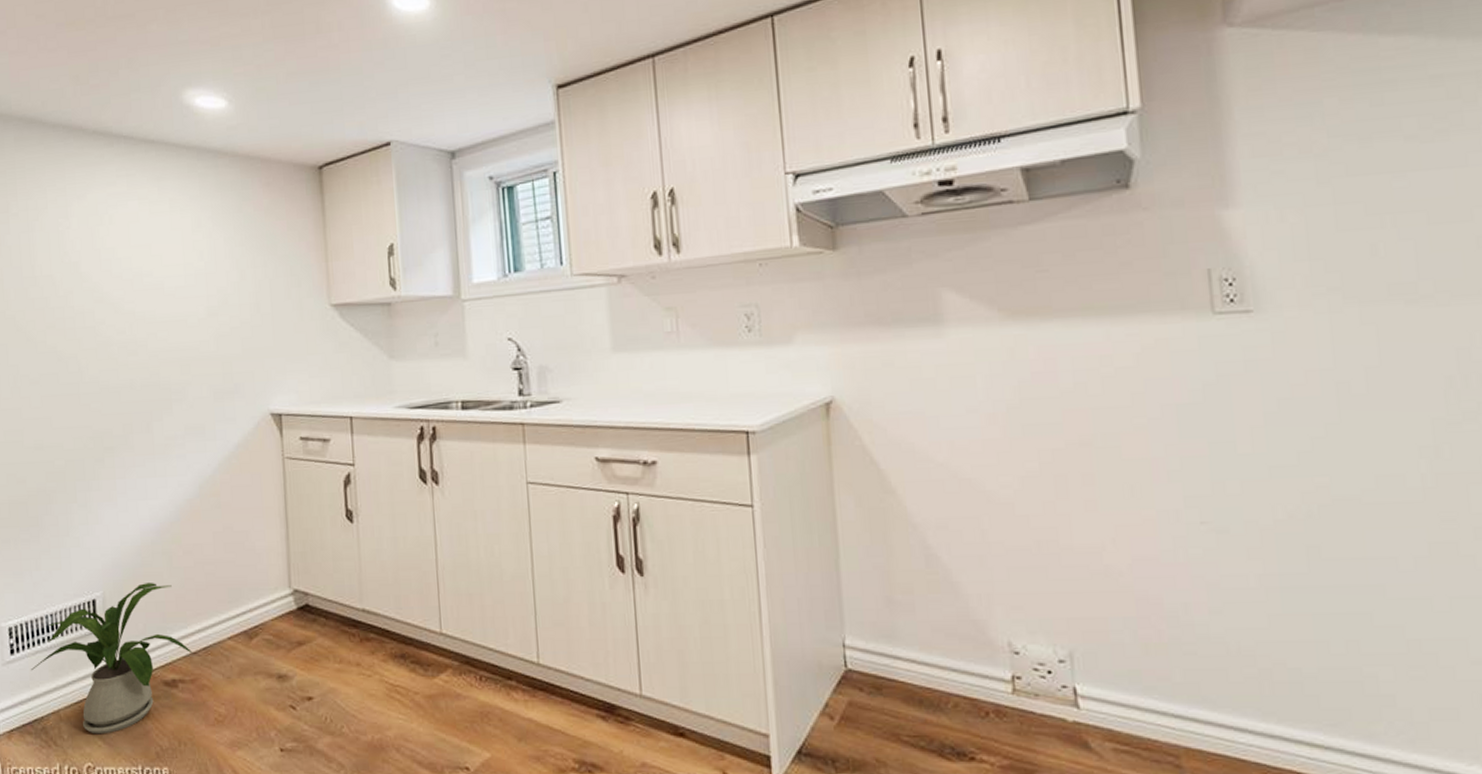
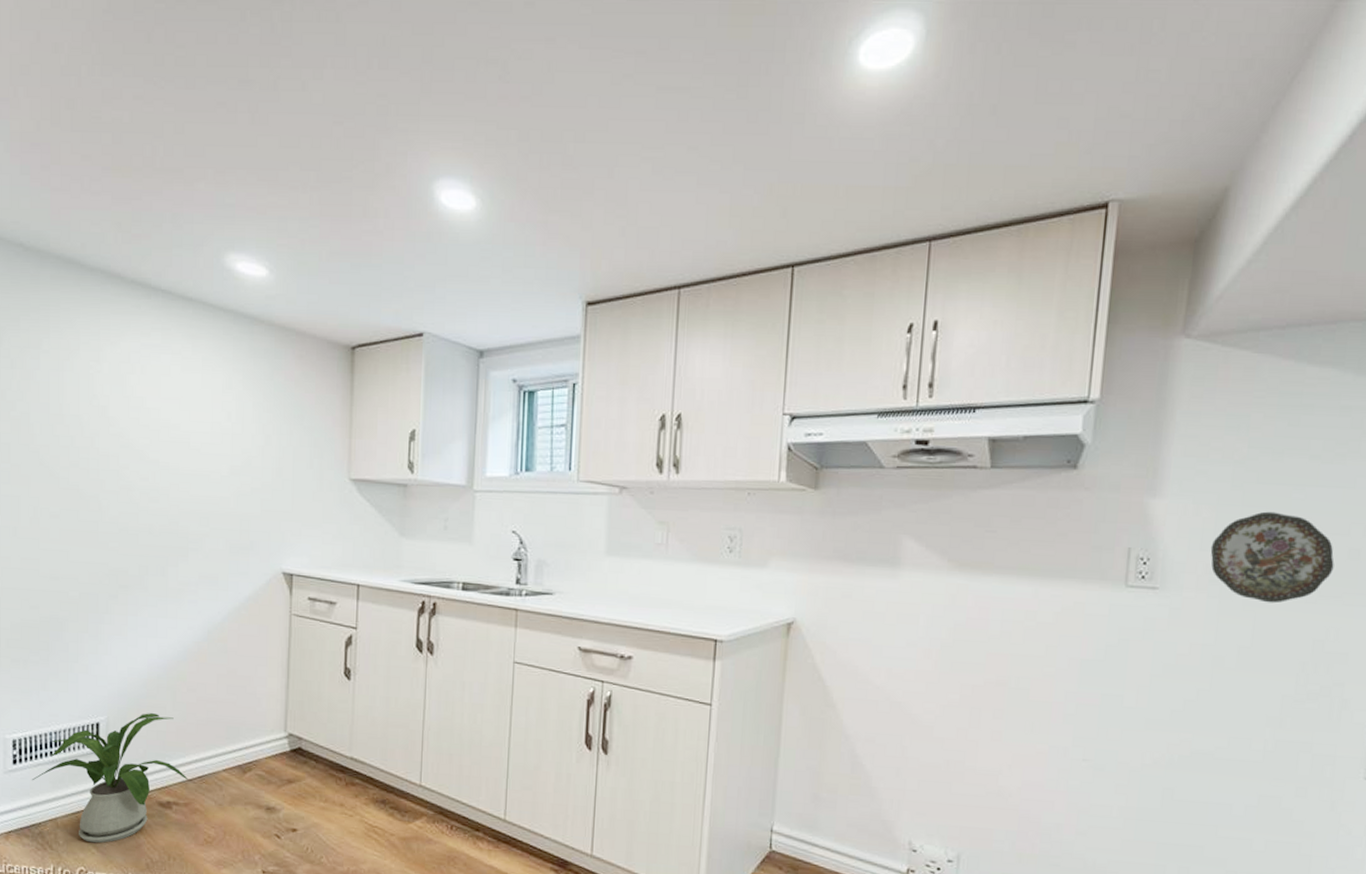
decorative plate: none [1306,205,1463,312] -> present [1210,511,1334,604]

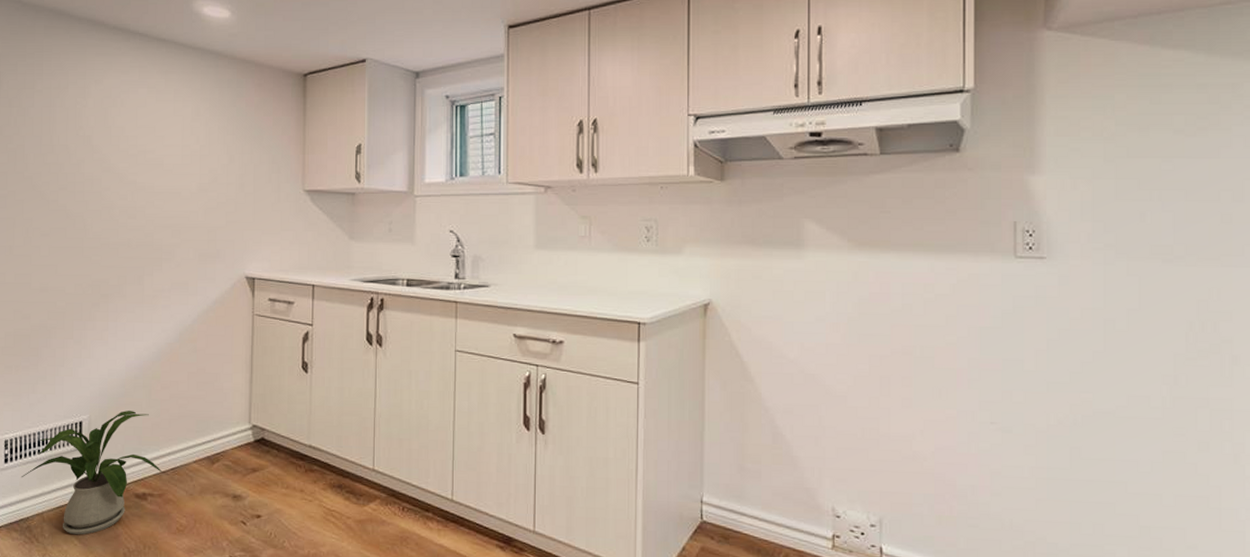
decorative plate: present [1210,511,1334,604] -> none [1091,182,1209,267]

